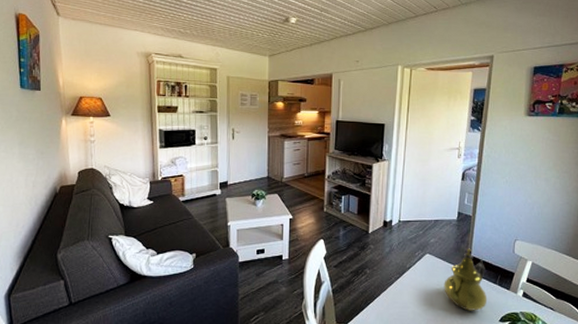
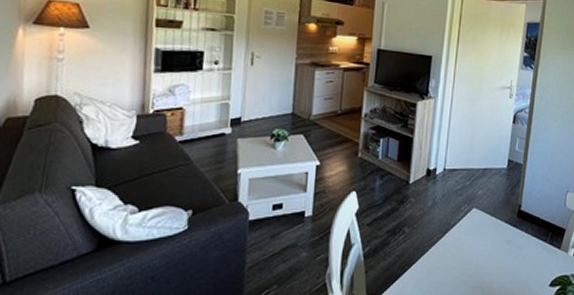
teapot: present [444,248,488,311] -> none [491,201,537,275]

